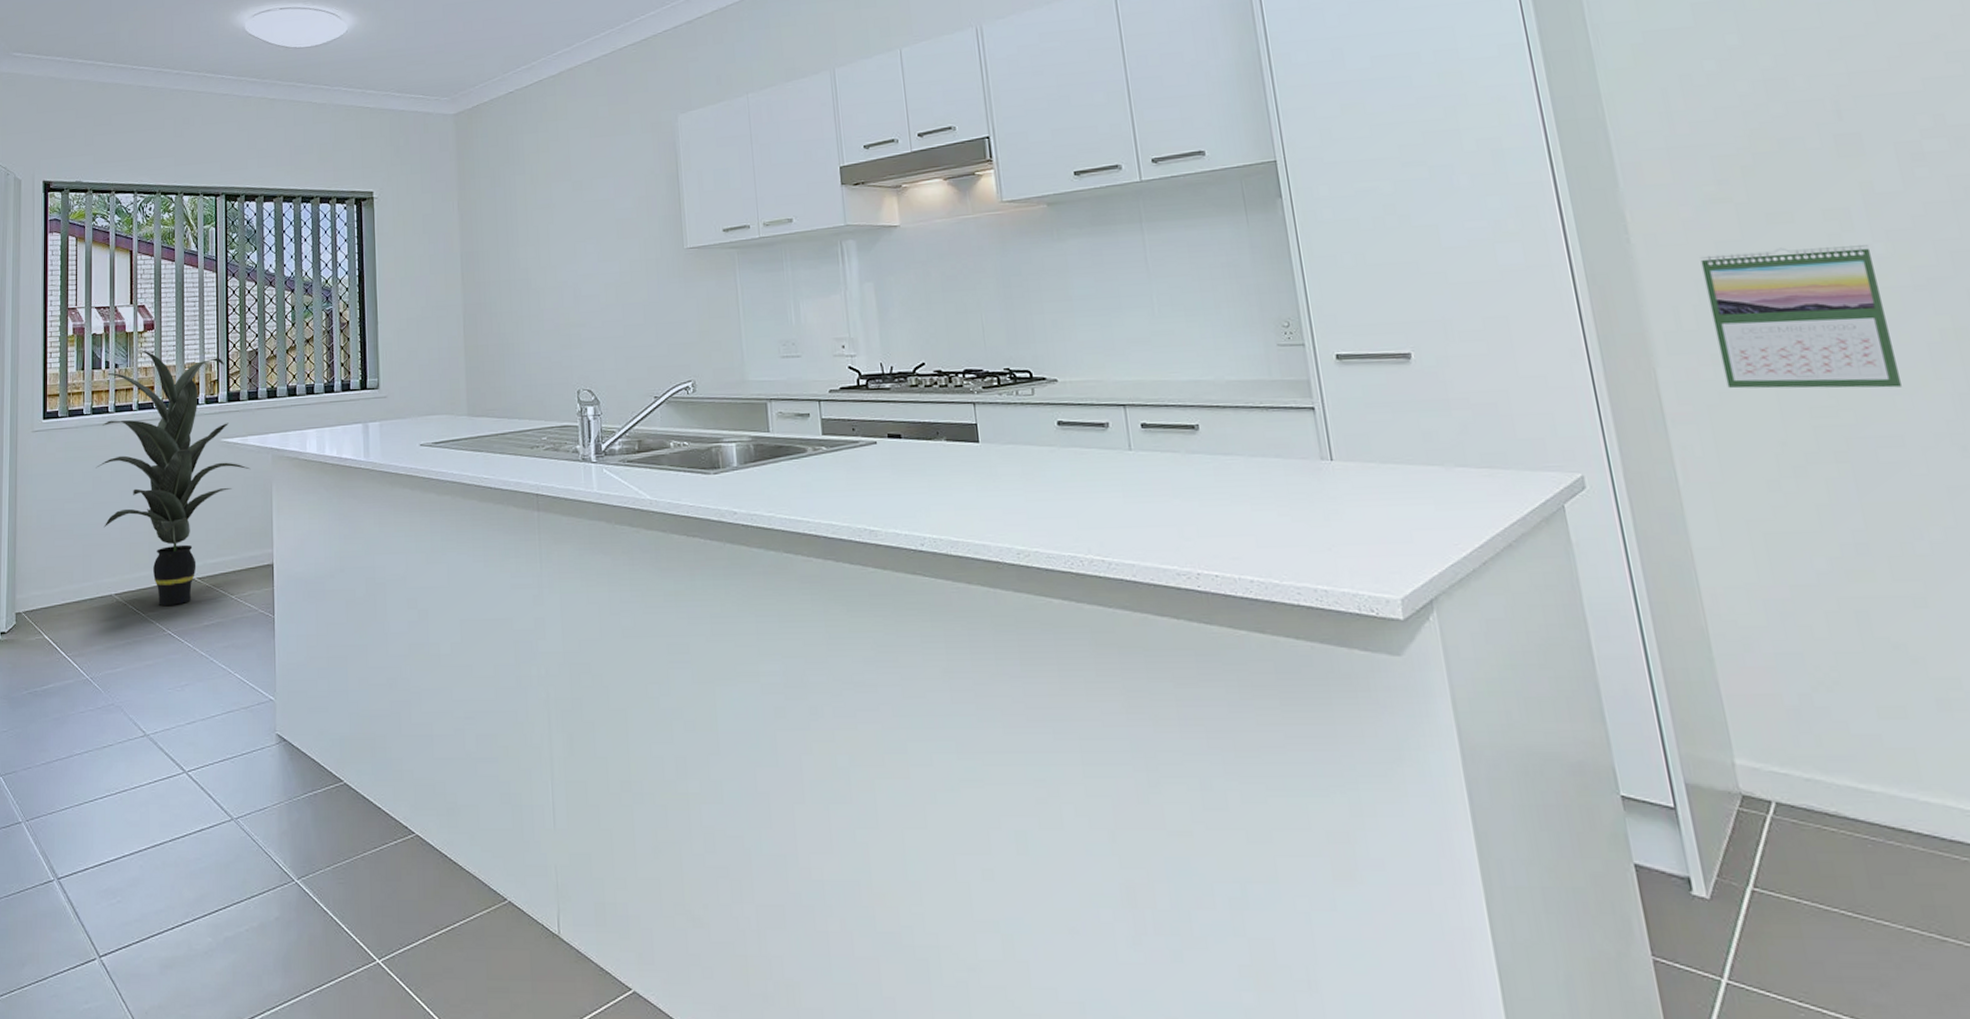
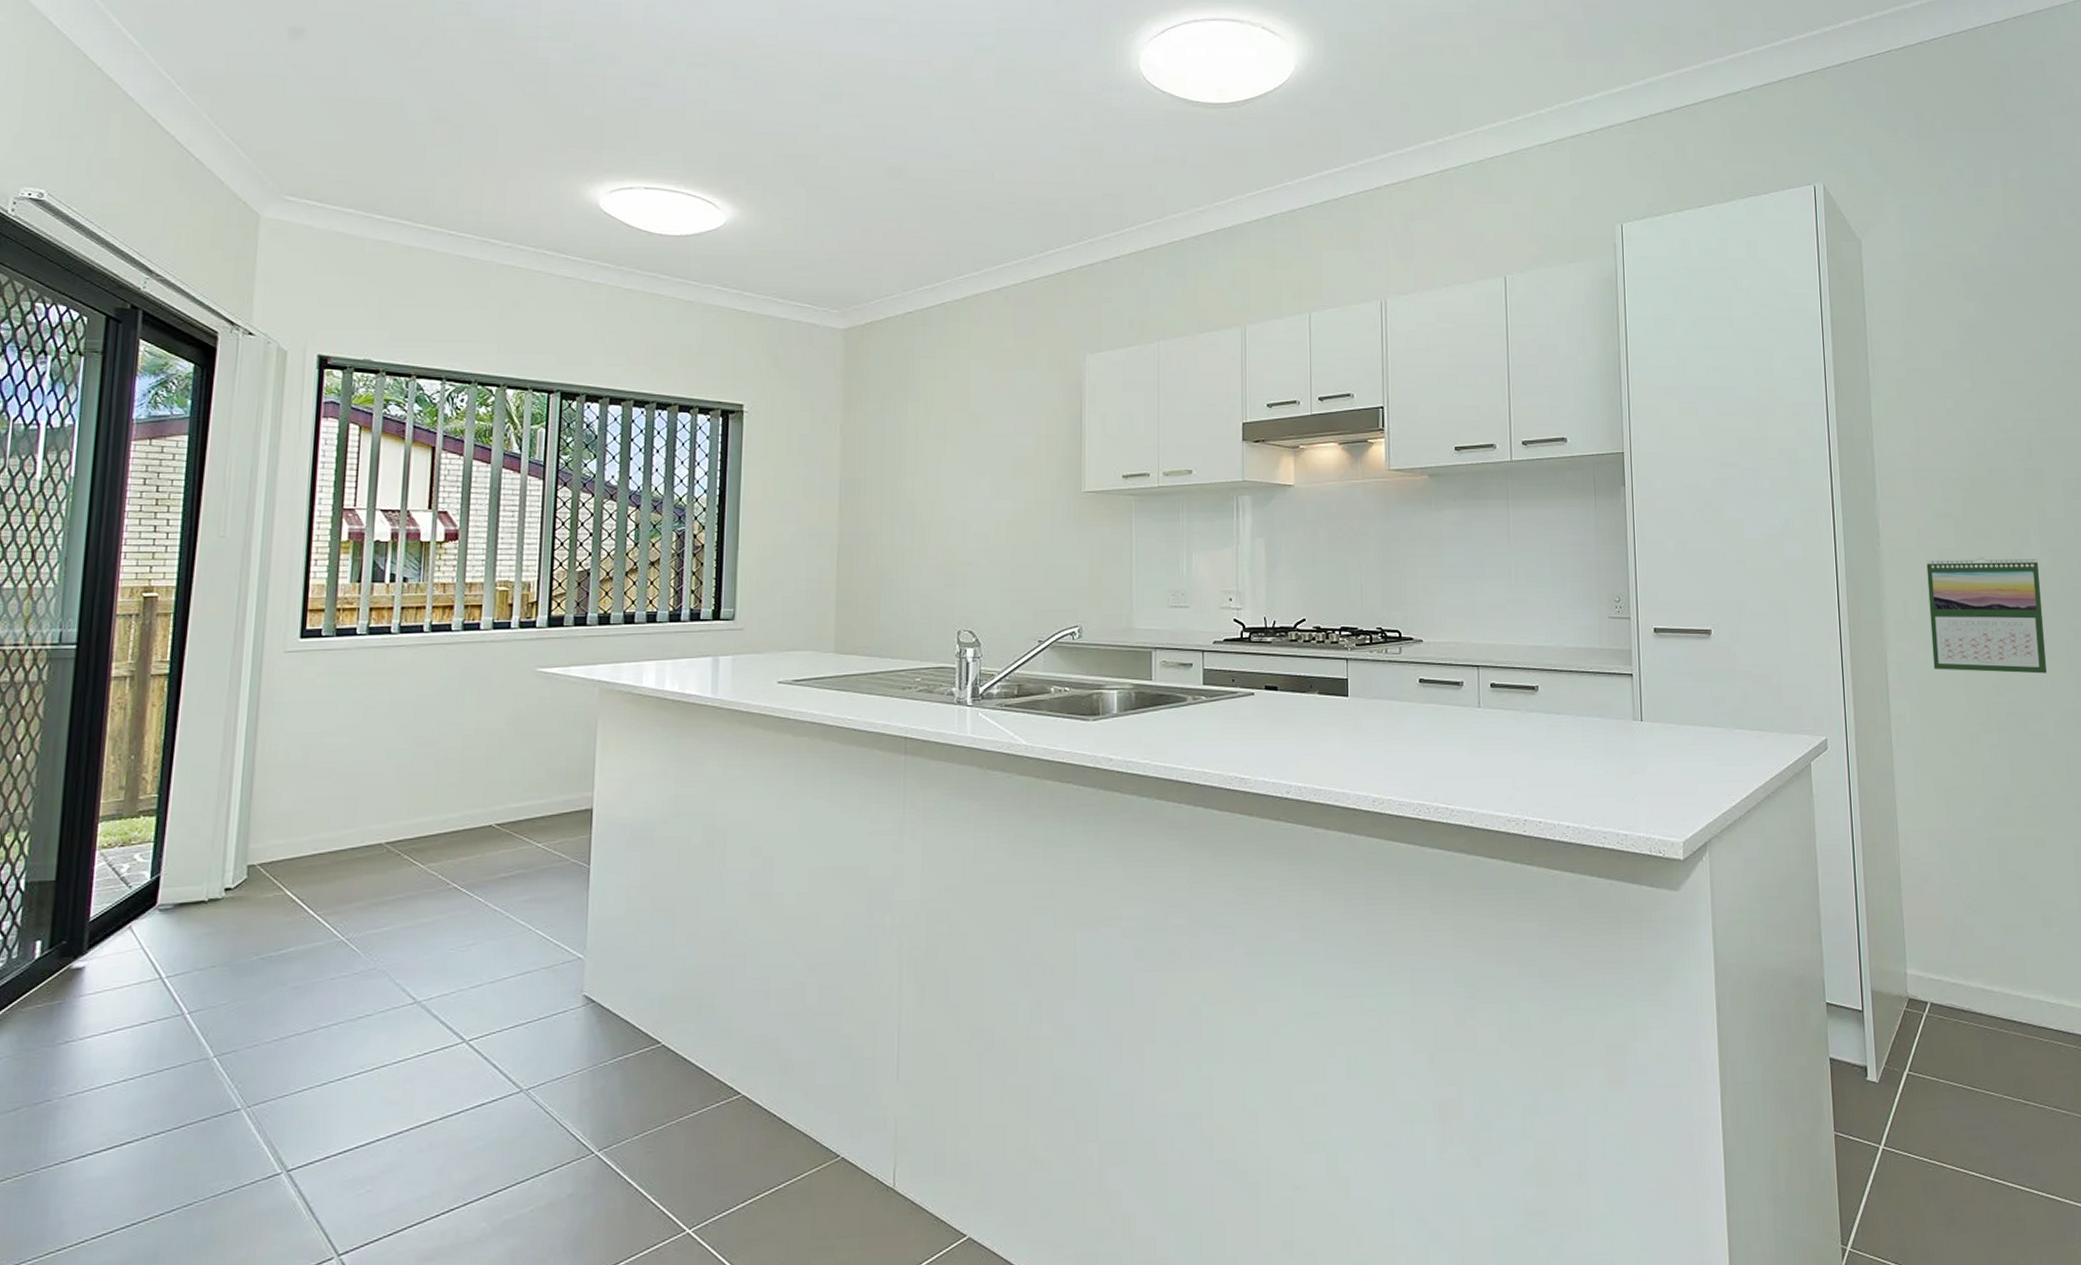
indoor plant: present [96,350,251,606] -> none [369,563,572,855]

